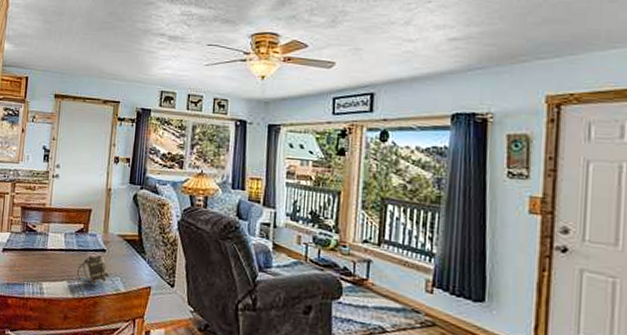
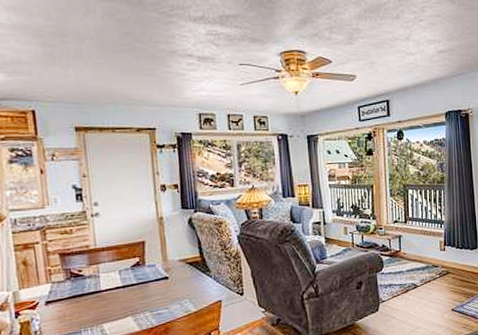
mug: present [77,255,109,285] -> none [141,283,177,314]

